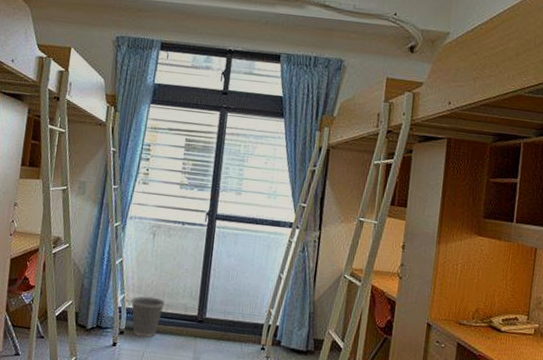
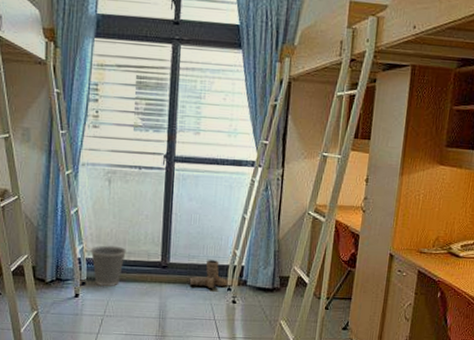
boots: none [223,317,262,347] -> present [189,260,228,288]

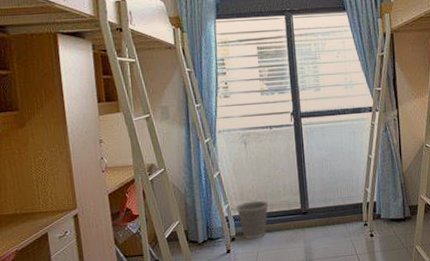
boots: present [189,260,228,288] -> none [328,200,364,227]

